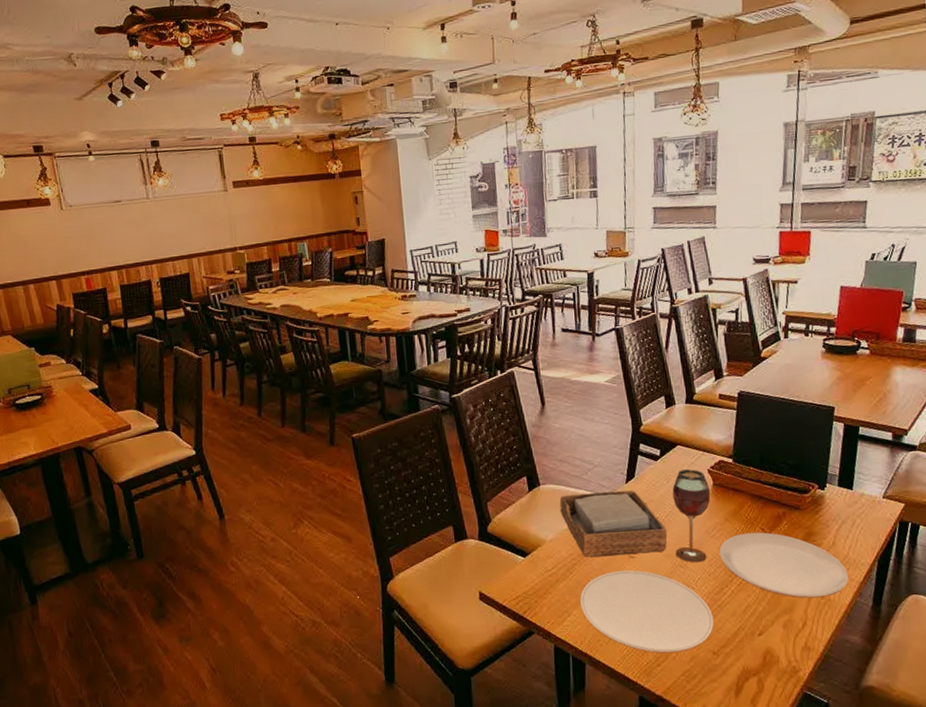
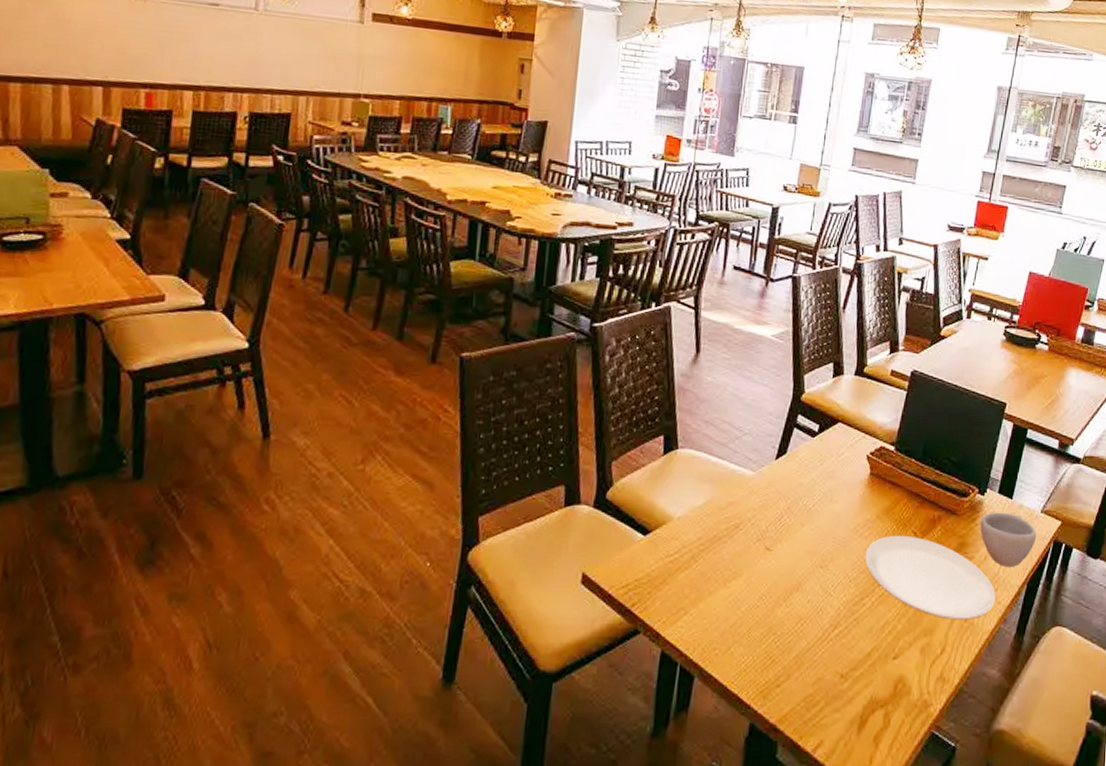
napkin holder: present [559,490,668,557] -> none [696,464,813,547]
plate: present [580,570,714,654] -> none [700,564,848,672]
wineglass: present [672,469,711,563] -> none [817,452,866,565]
cup: none [824,502,882,549] -> present [980,512,1037,568]

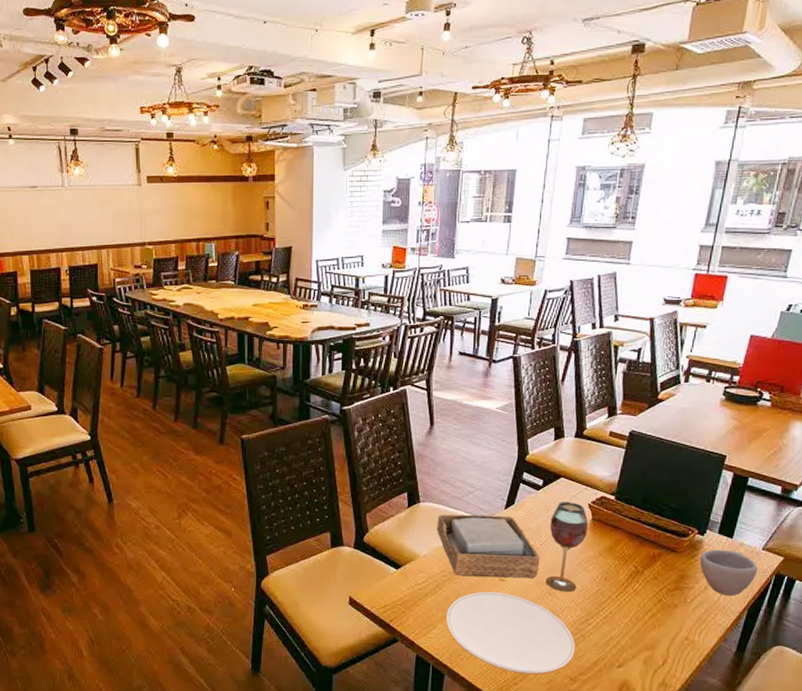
napkin holder: none [696,464,813,547] -> present [437,514,540,578]
plate: none [700,564,848,672] -> present [446,591,575,675]
wineglass: none [817,452,866,565] -> present [545,502,588,592]
plate: present [865,535,995,620] -> none [589,569,716,638]

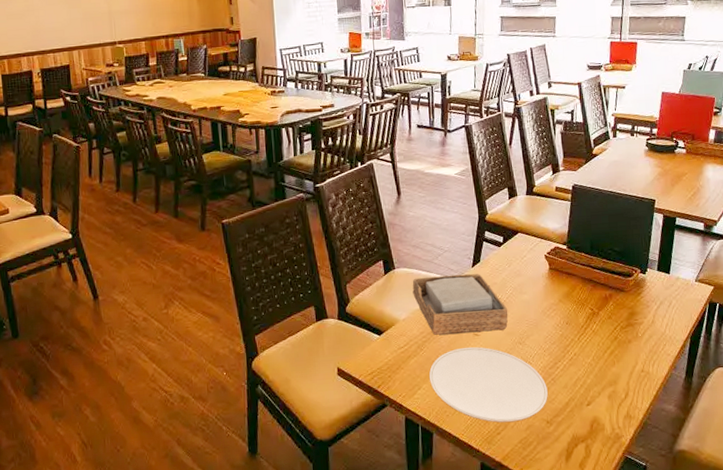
wineglass: present [545,502,588,592] -> none [513,254,547,340]
cup: present [700,549,758,597] -> none [645,285,694,327]

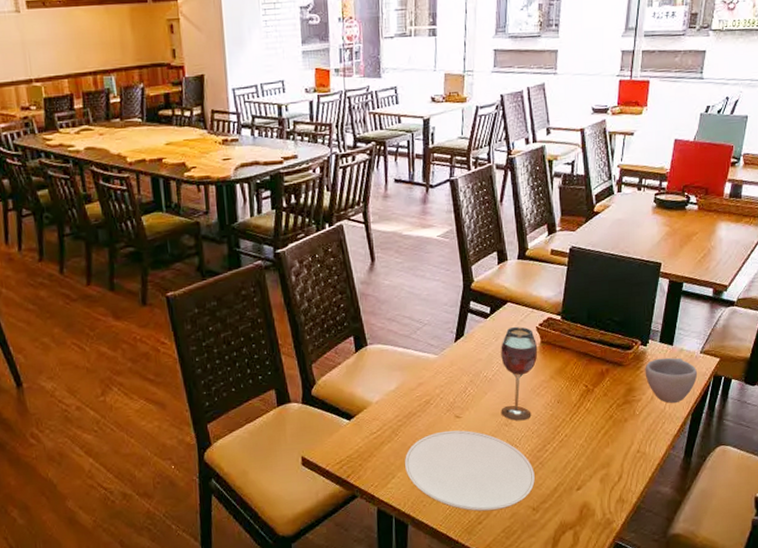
napkin holder: present [412,273,508,335] -> none [387,349,494,418]
wineglass: none [513,254,547,340] -> present [500,327,538,421]
cup: none [645,285,694,327] -> present [645,357,698,404]

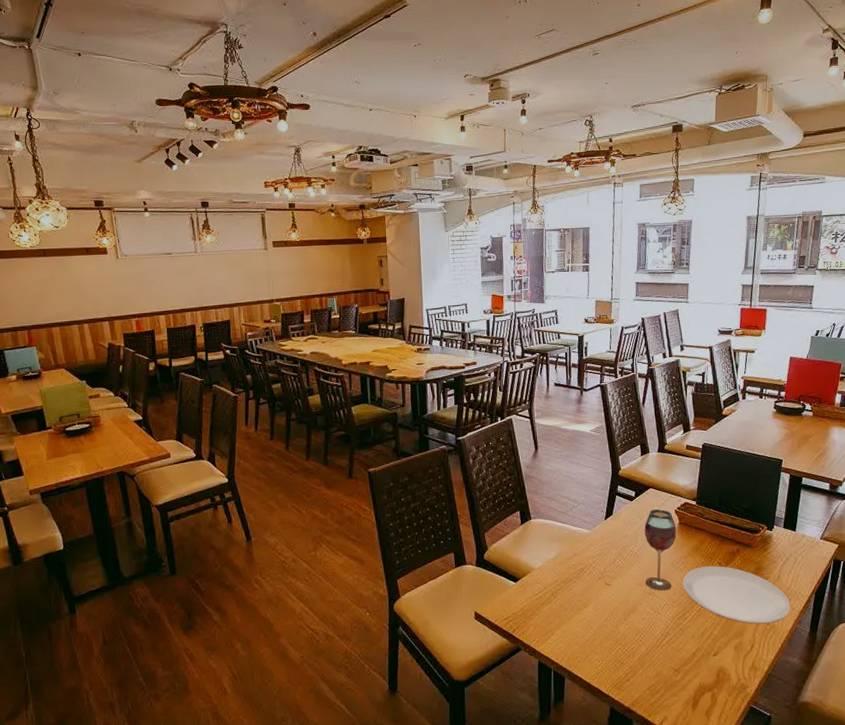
plate: present [405,430,535,512] -> none [562,596,676,670]
plate: none [543,389,663,453] -> present [682,565,790,624]
cup: present [645,357,698,404] -> none [771,542,819,583]

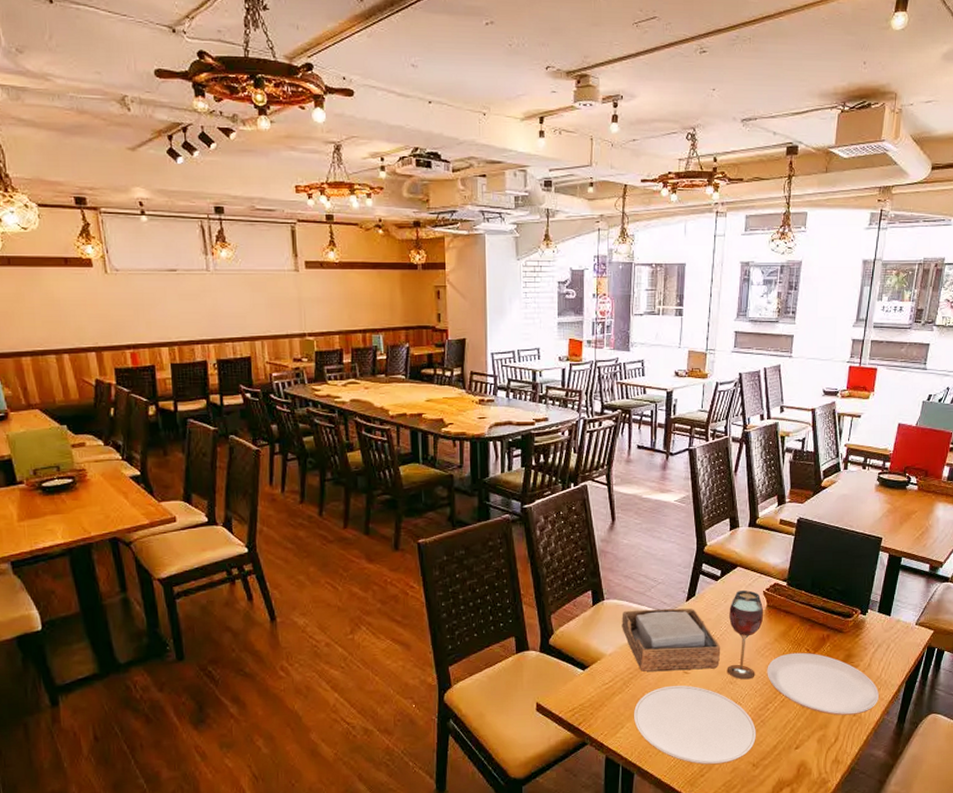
napkin holder: none [547,525,639,584] -> present [621,608,721,672]
plate: none [562,596,676,670] -> present [634,685,756,765]

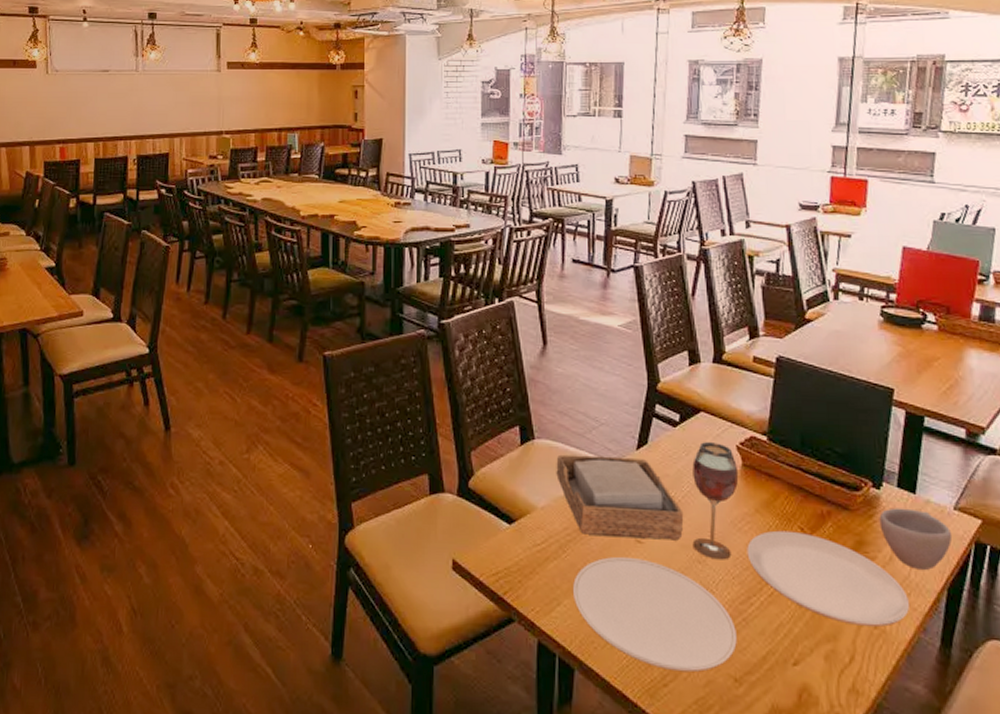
cup: none [863,627,913,671] -> present [879,508,953,571]

